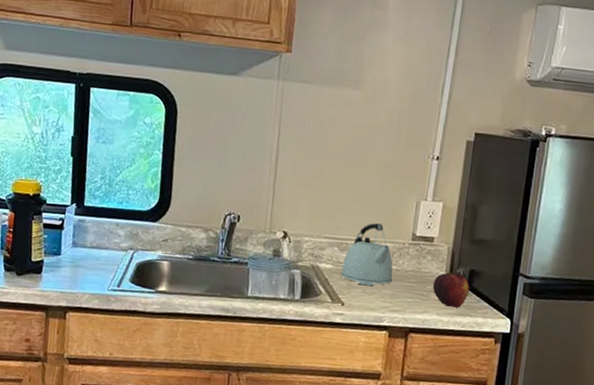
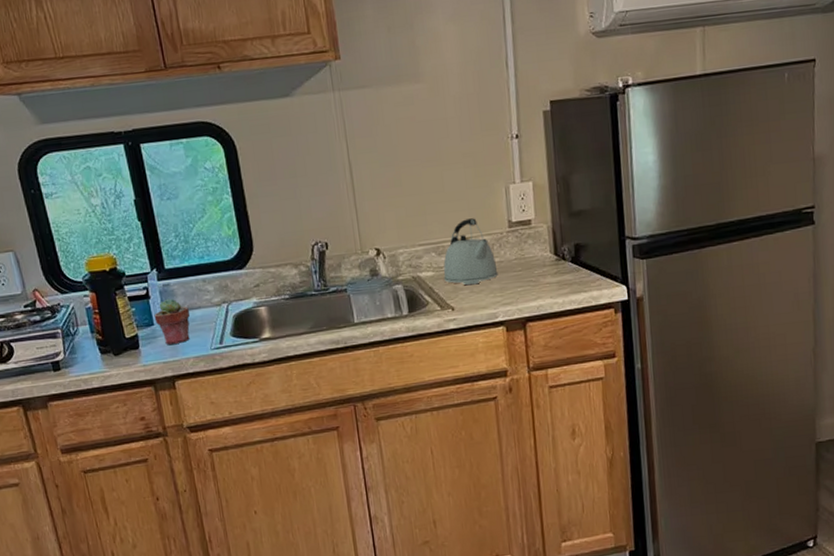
potted succulent: none [62,233,98,278] -> present [154,298,191,345]
fruit: present [433,271,470,308] -> none [540,250,579,287]

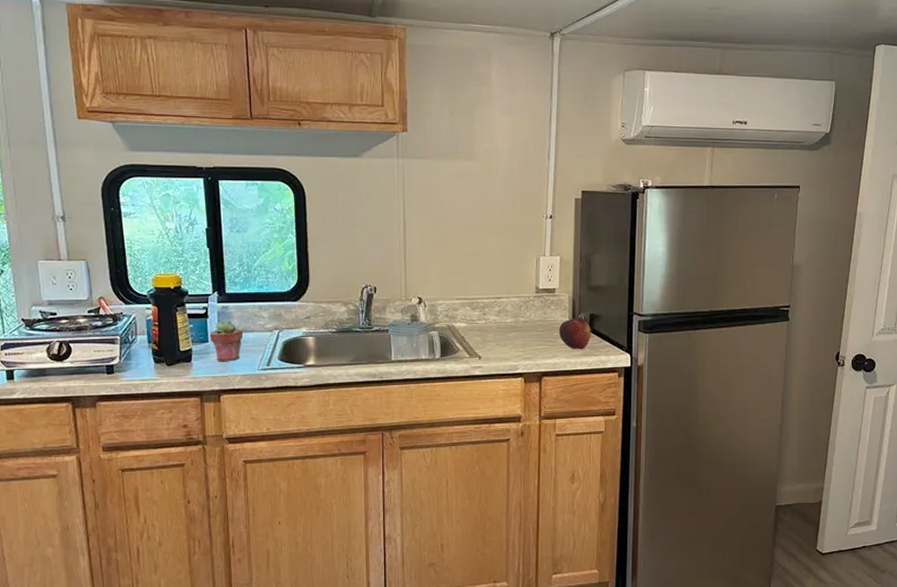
kettle: present [443,218,498,286] -> none [475,281,522,339]
fruit: none [540,250,579,287] -> present [559,318,592,349]

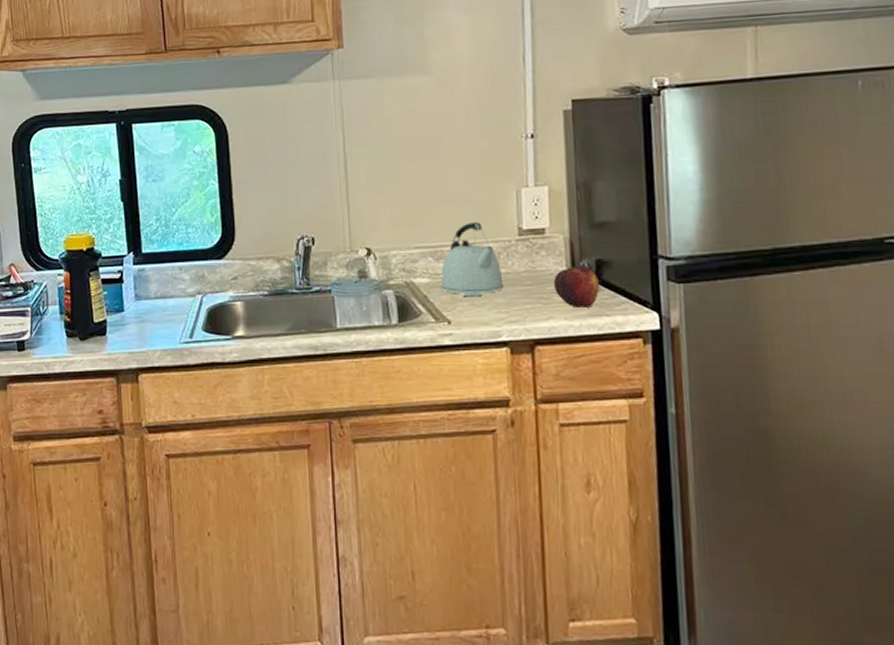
potted succulent: present [210,320,244,361] -> none [125,284,163,334]
kettle: none [475,281,522,339] -> present [440,222,504,297]

